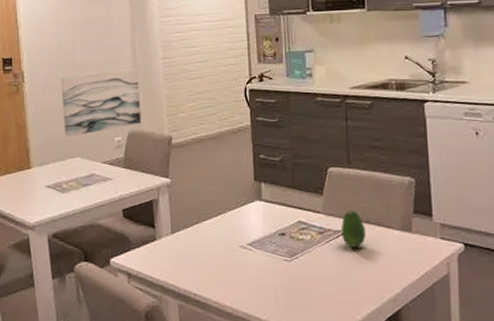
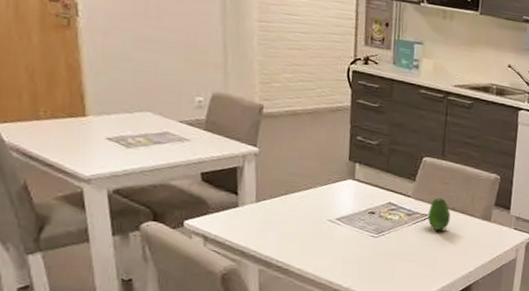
wall art: present [60,68,141,137] -> none [128,18,229,89]

